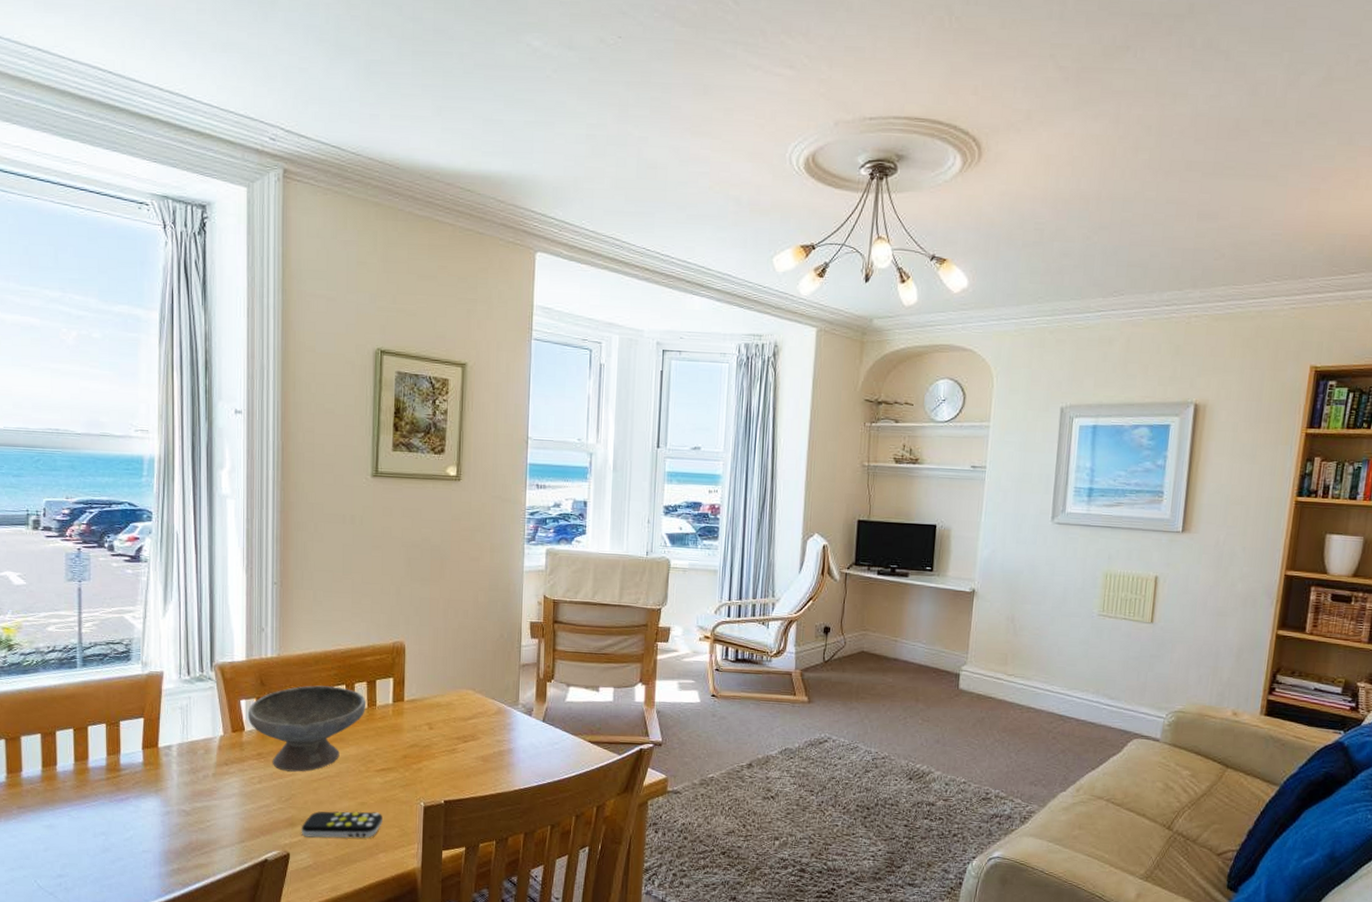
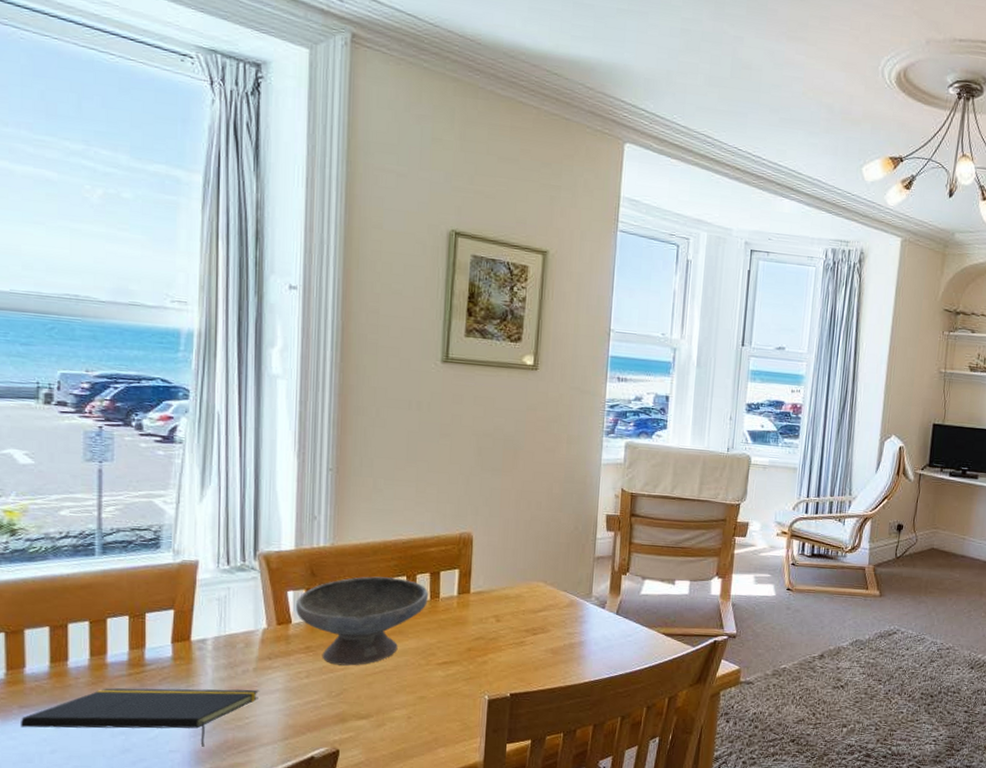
notepad: none [19,791,219,848] -> present [21,688,260,747]
remote control: present [301,811,383,839] -> none [352,705,443,734]

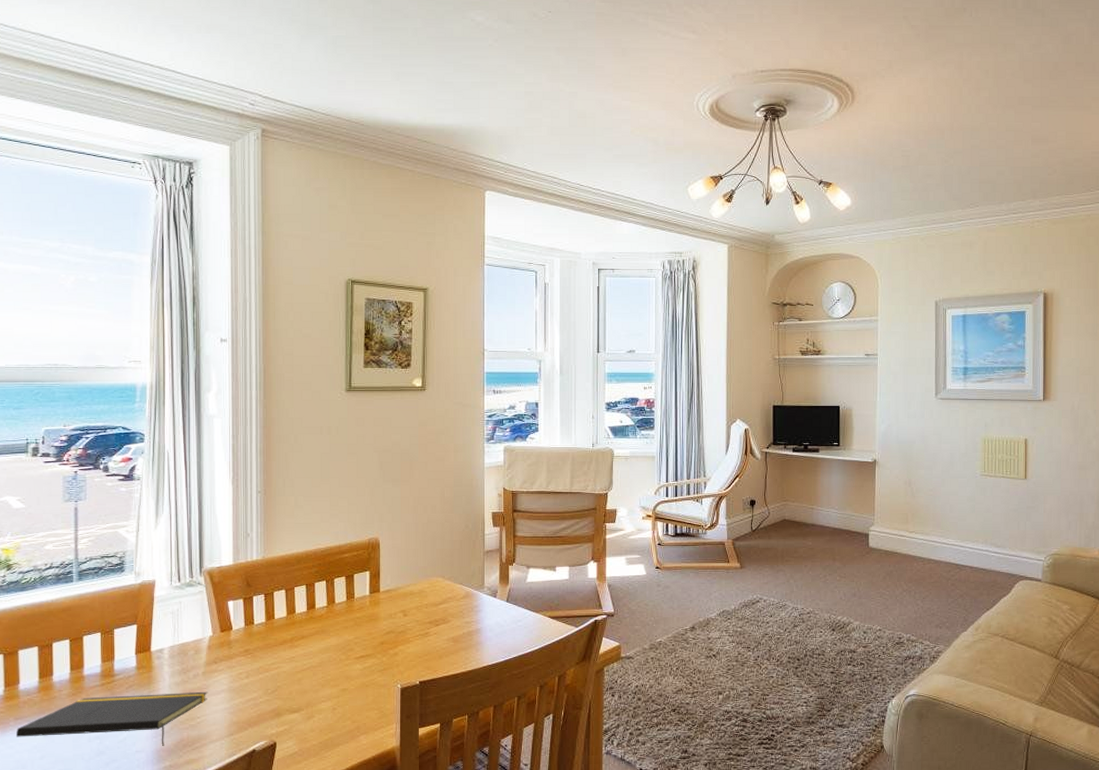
bowl: present [295,576,428,666] -> none [235,583,345,665]

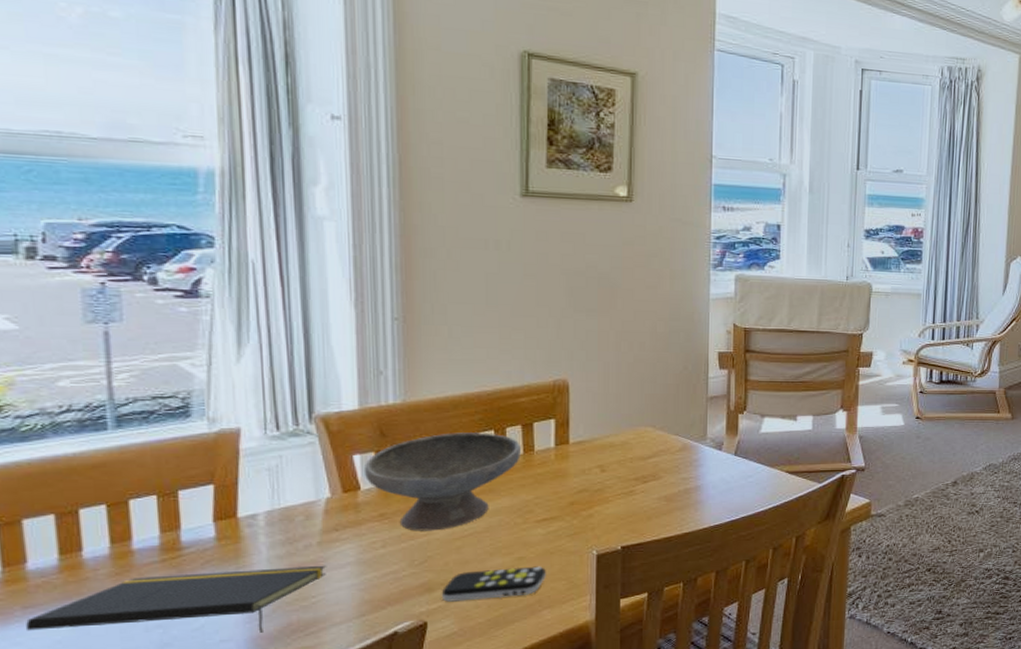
bowl: none [235,583,345,665] -> present [363,433,521,531]
remote control: none [286,697,363,726] -> present [441,566,546,602]

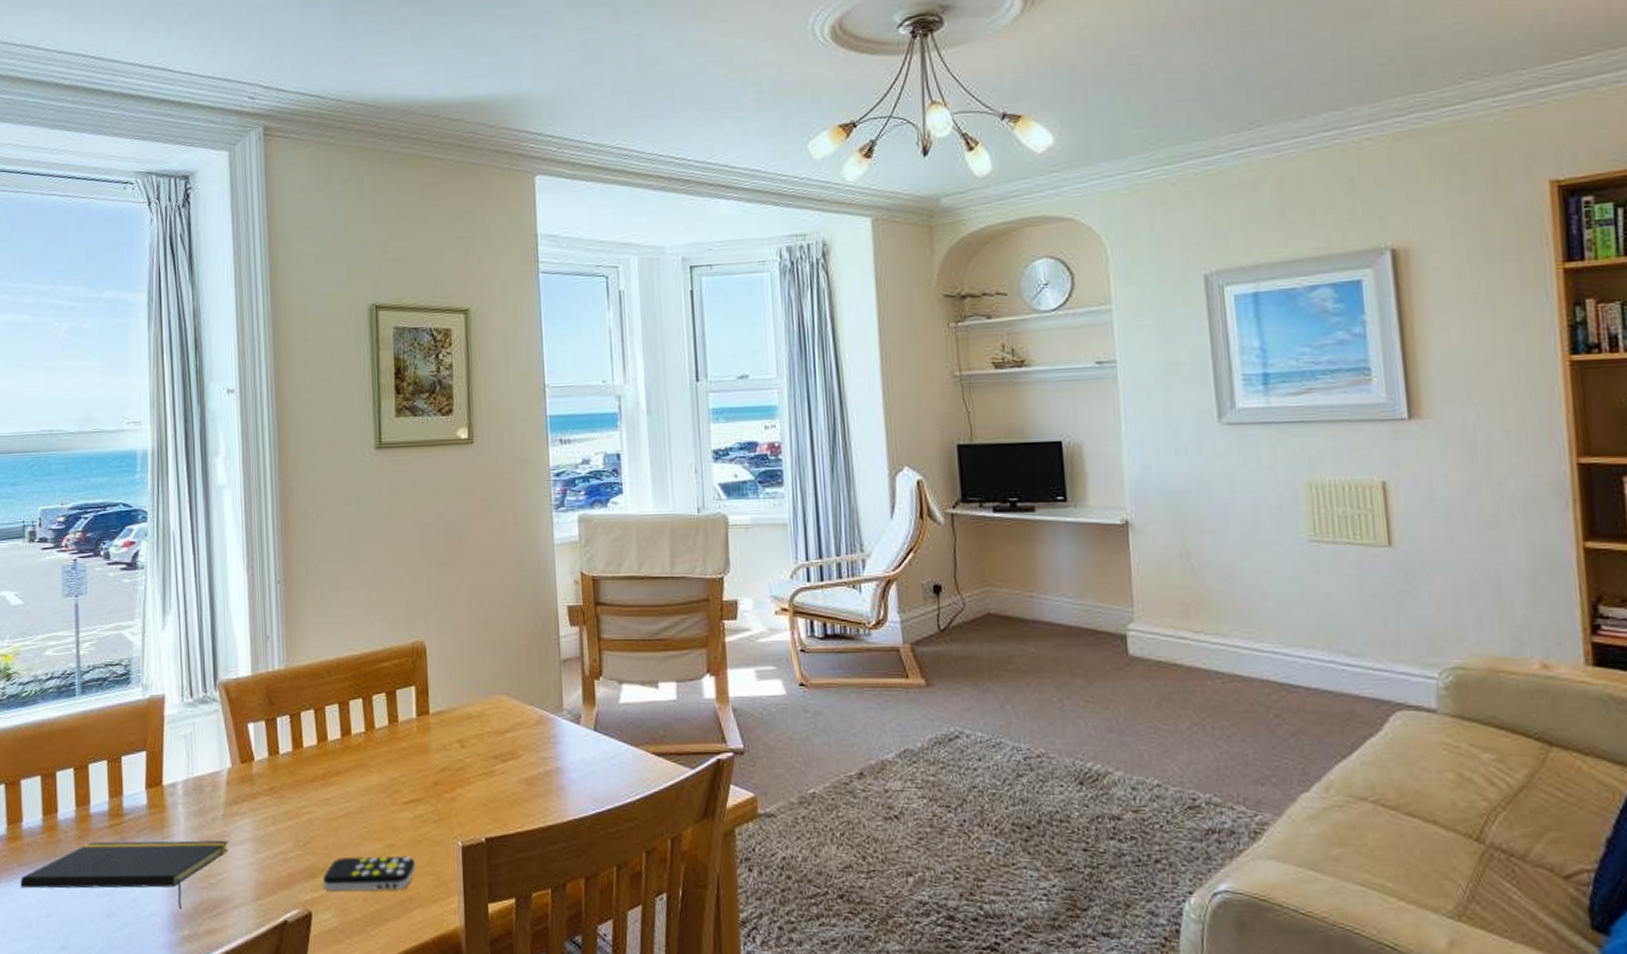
bowl: present [363,433,521,531] -> none [256,701,386,809]

